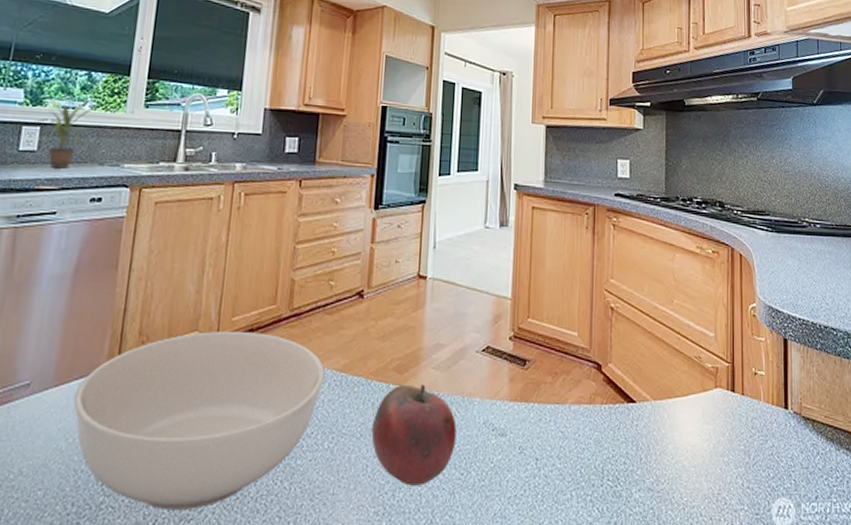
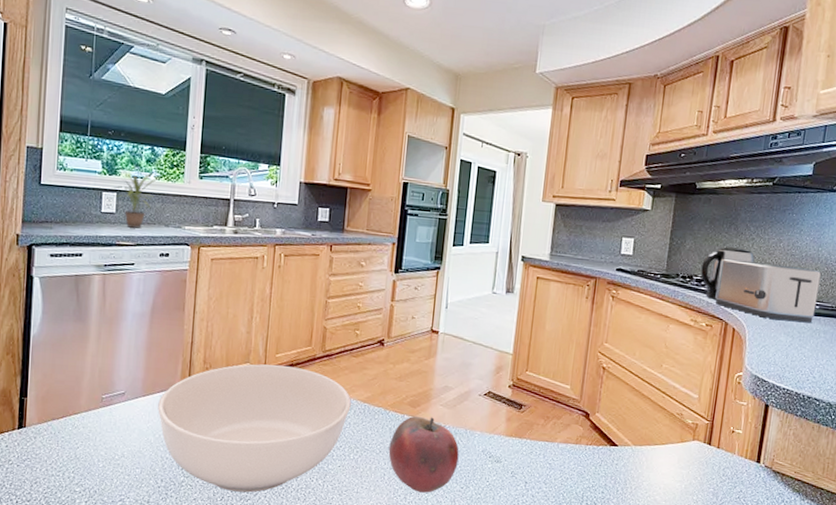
kettle: none [700,165,752,223] -> present [701,247,756,299]
toaster: none [718,177,817,244] -> present [715,258,821,323]

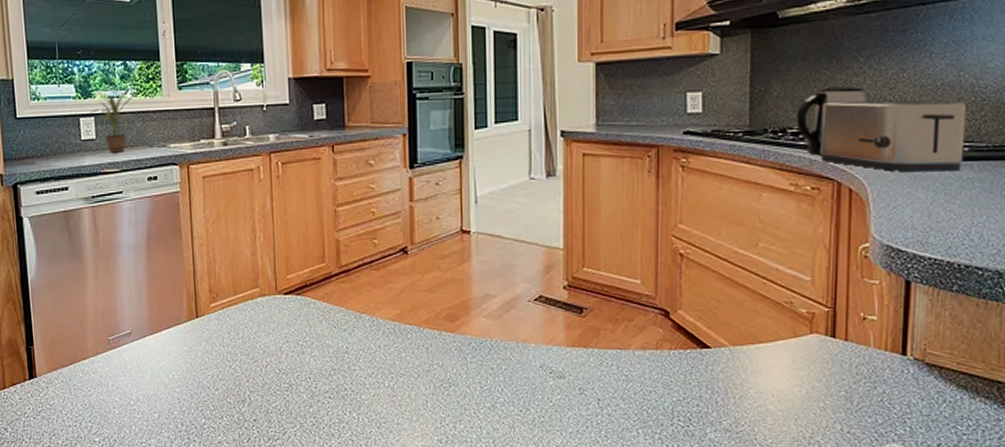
bowl: present [158,364,351,493] -> none [167,287,378,432]
fruit: present [388,416,459,493] -> none [428,331,513,420]

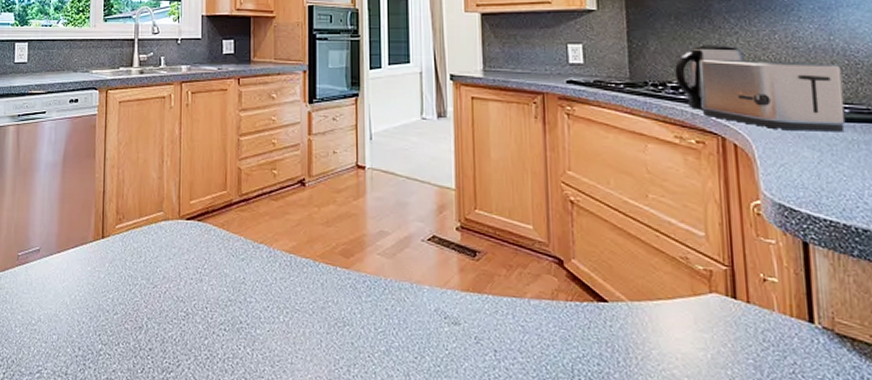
potted plant: present [88,87,137,153] -> none [23,16,67,76]

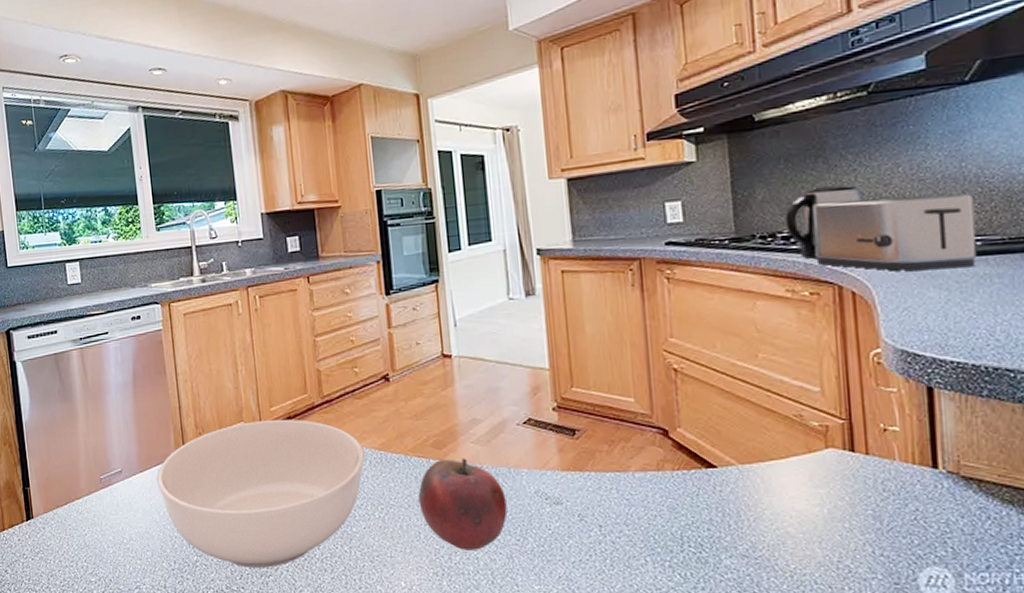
bowl: none [72,212,275,364] -> present [156,419,365,568]
fruit: none [323,269,407,365] -> present [418,458,508,550]

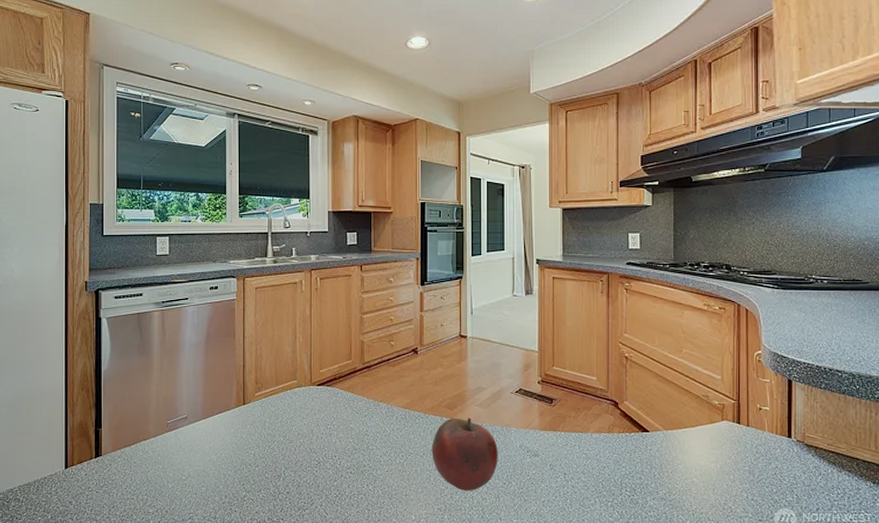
bowl: present [156,419,365,568] -> none [218,379,393,503]
kettle: present [785,185,865,259] -> none [707,233,759,283]
toaster: present [811,193,977,272] -> none [724,243,824,298]

